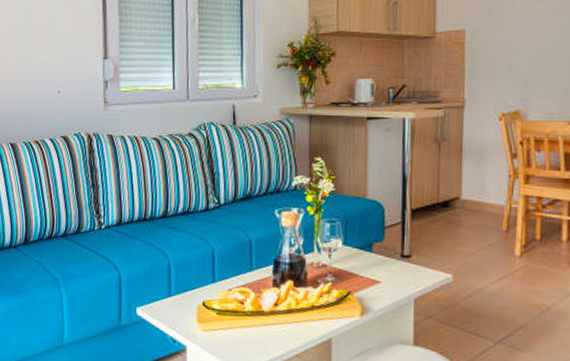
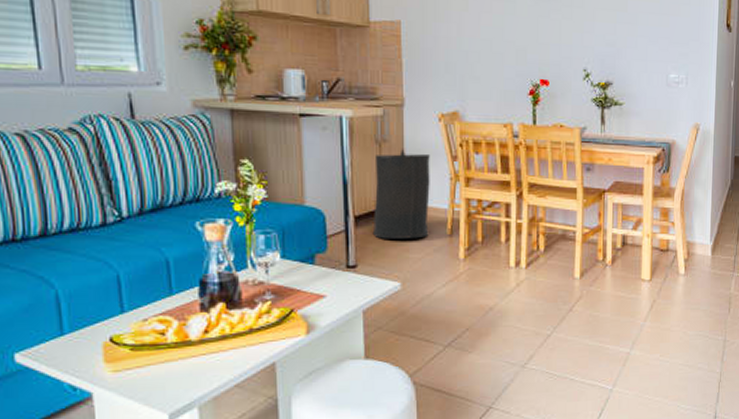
trash can: none [427,148,488,233] -> present [372,149,430,239]

